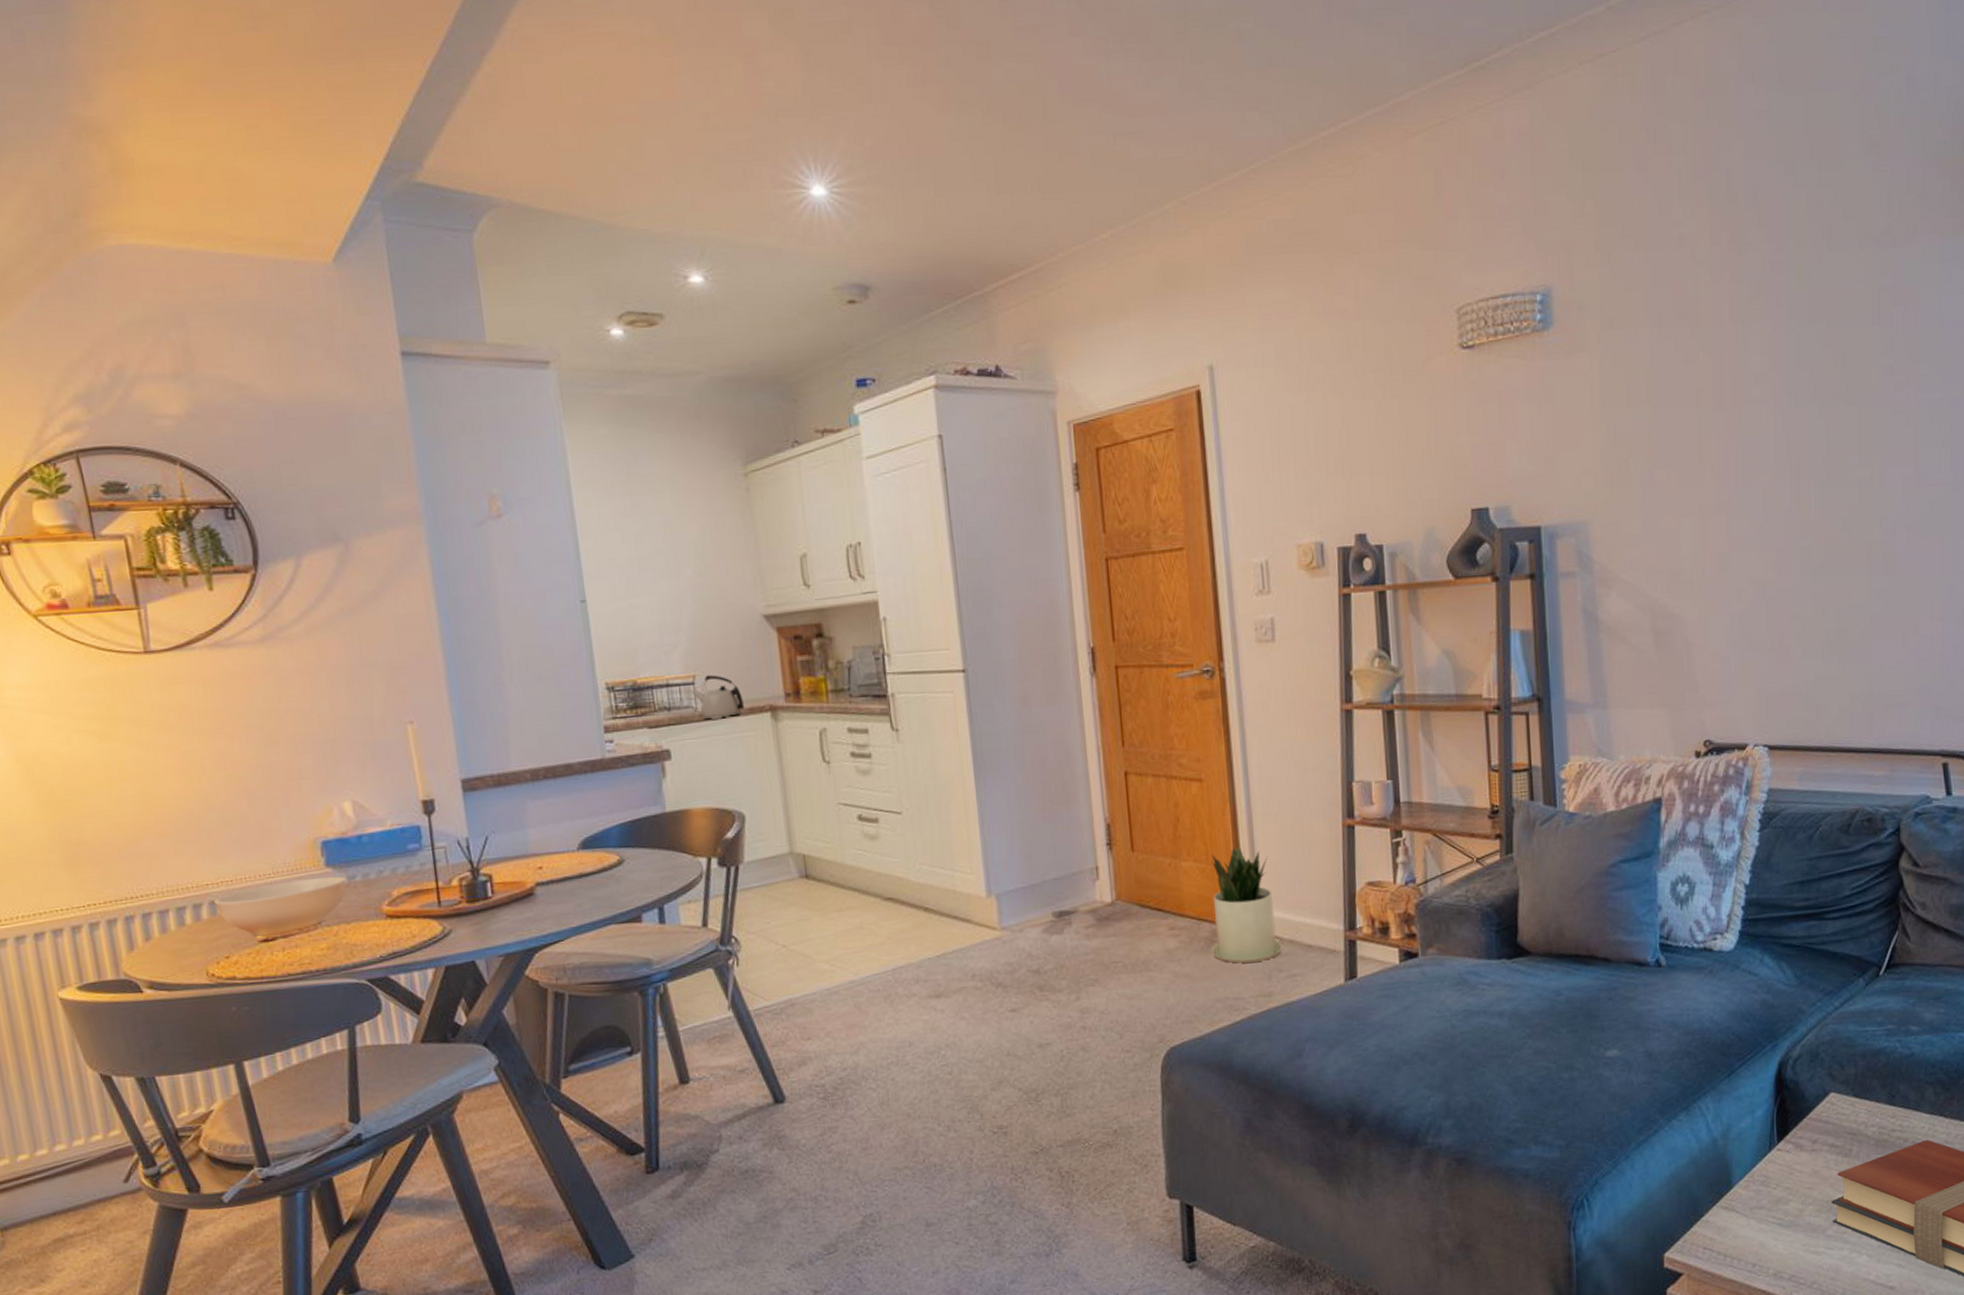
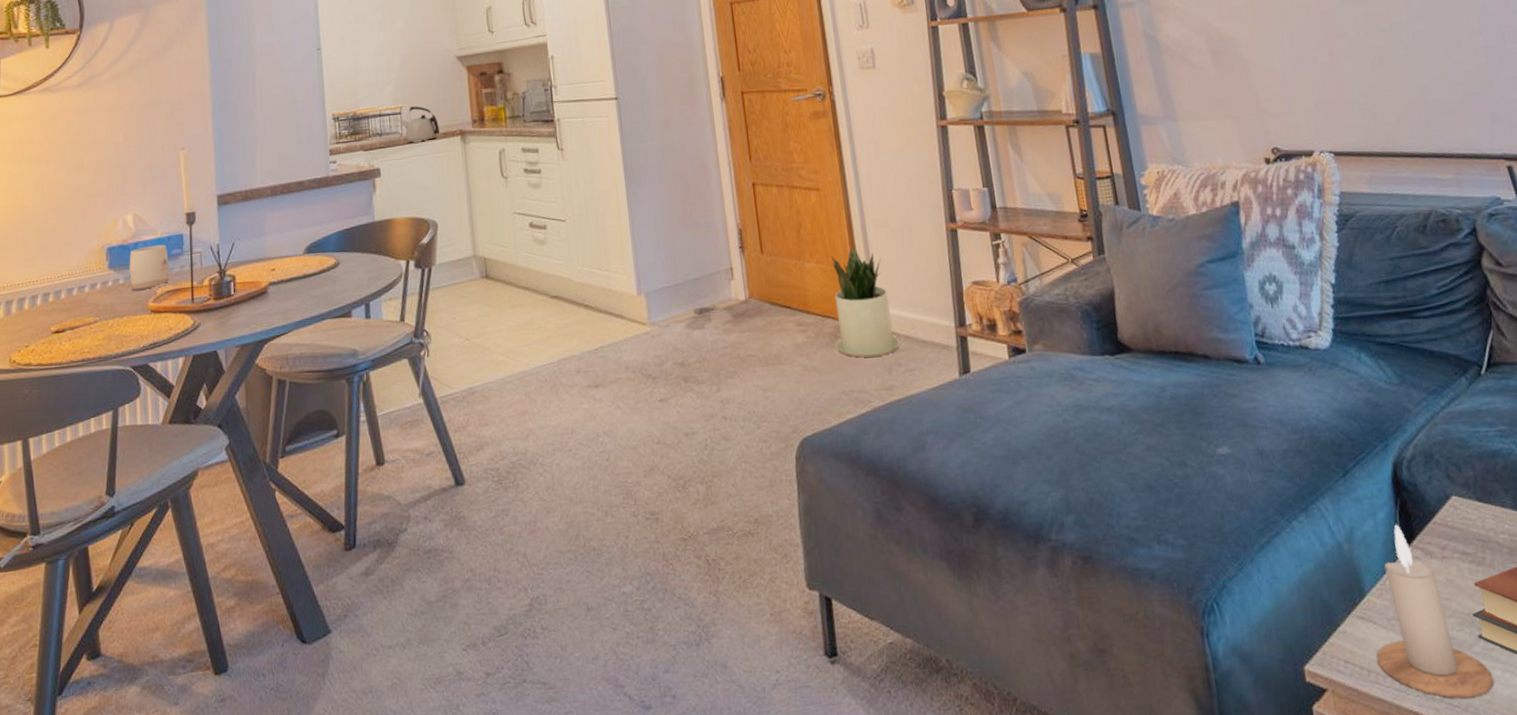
bowl: present [214,876,348,937] -> none [22,277,124,329]
mug: none [352,837,407,893] -> present [129,244,169,292]
candle: none [1734,1120,1841,1277] -> present [1376,524,1495,698]

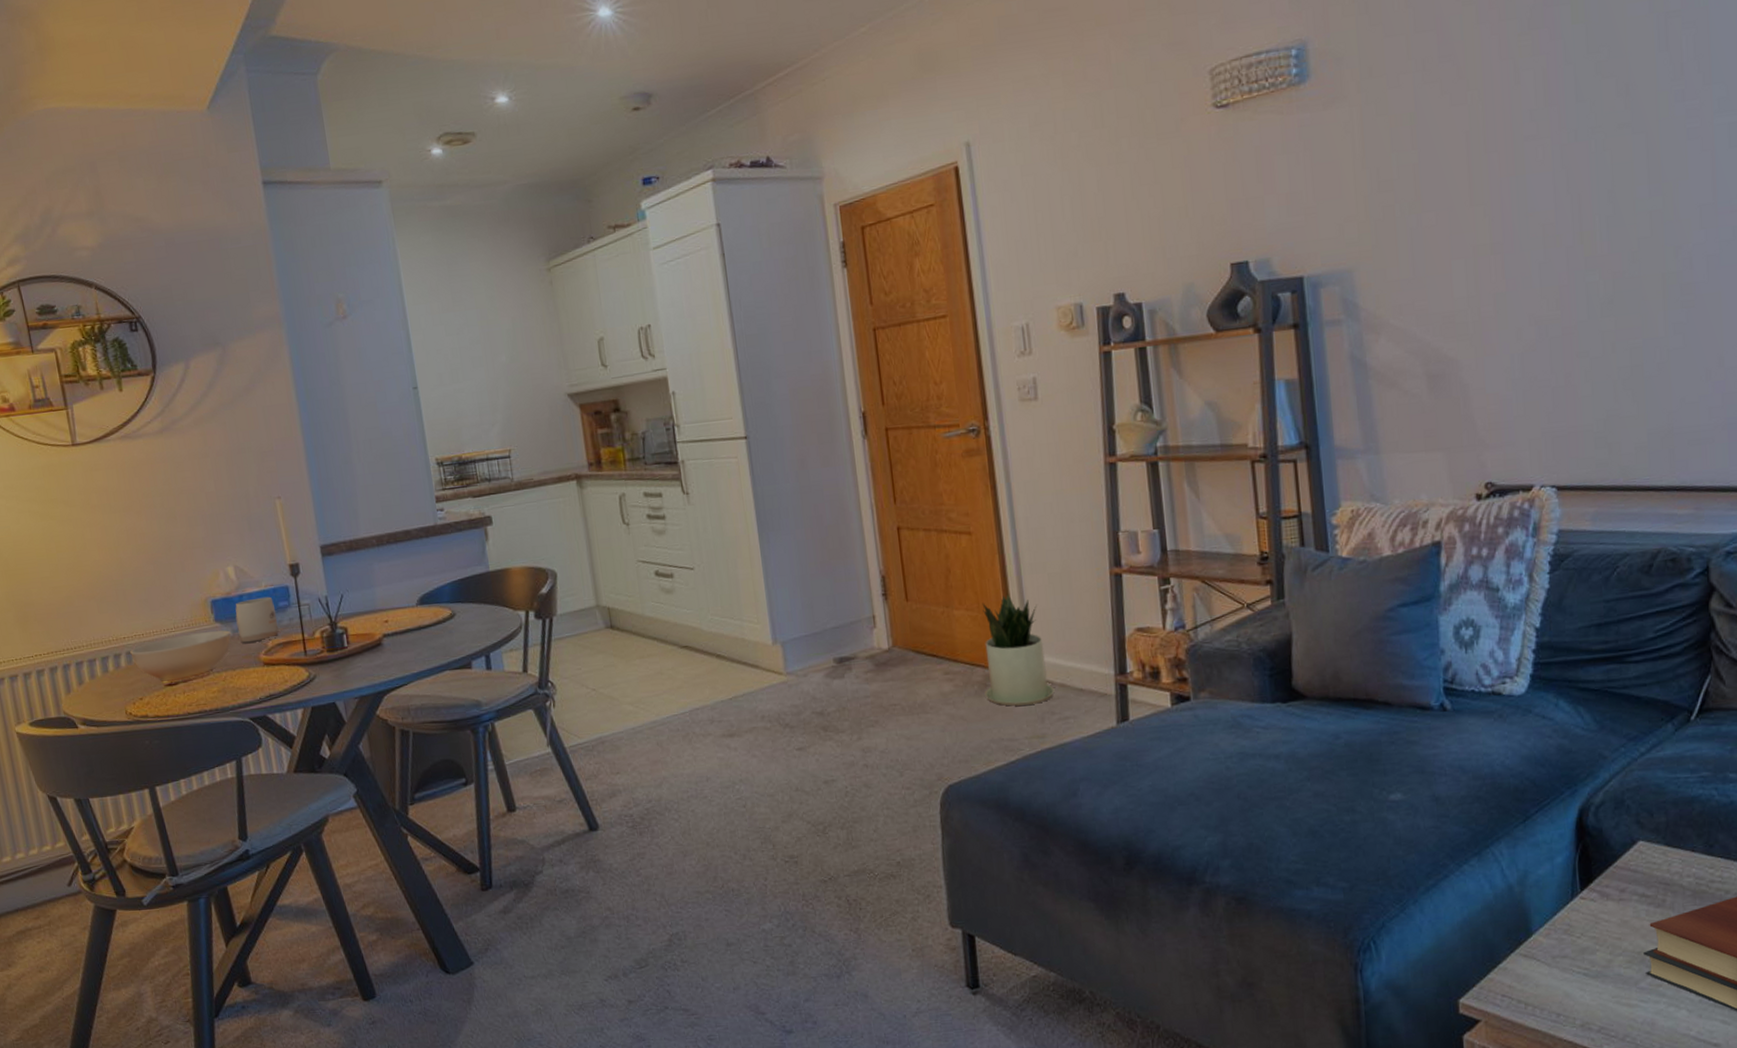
bowl: none [22,277,124,329] -> present [130,630,232,682]
kettle: present [399,106,439,143] -> none [508,448,553,488]
candle: present [1376,524,1495,698] -> none [1536,868,1657,1029]

